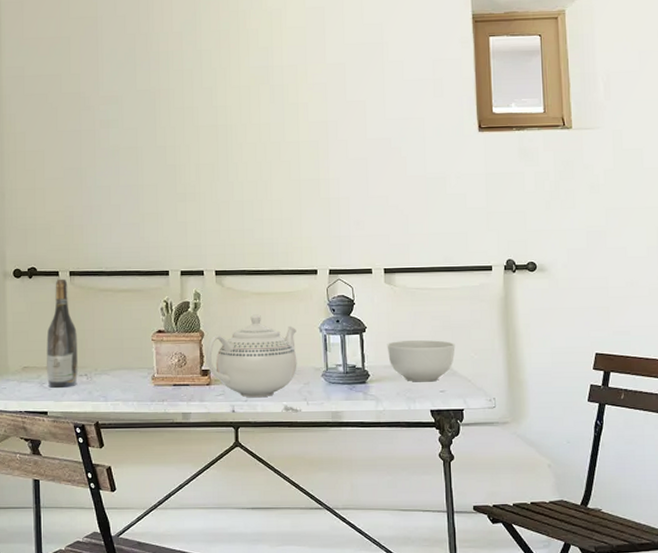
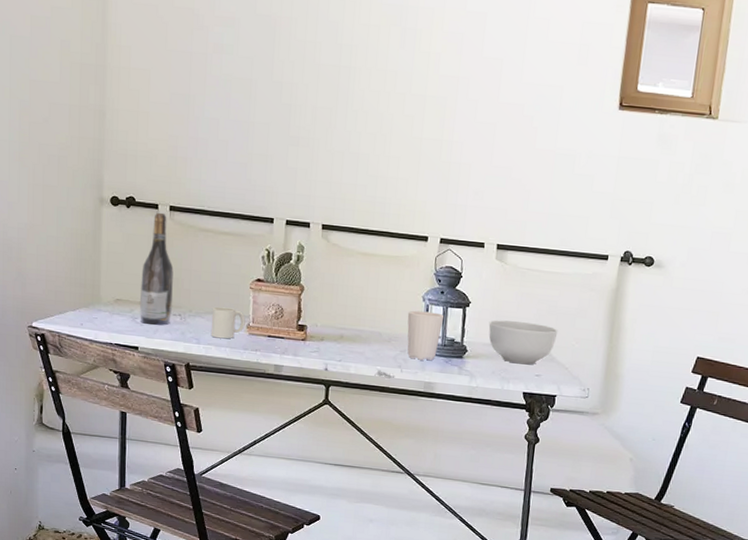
mug: none [117,362,150,393] -> present [210,306,245,339]
teapot: present [206,314,297,398] -> none [303,274,399,360]
cup: none [306,341,343,392] -> present [407,310,444,361]

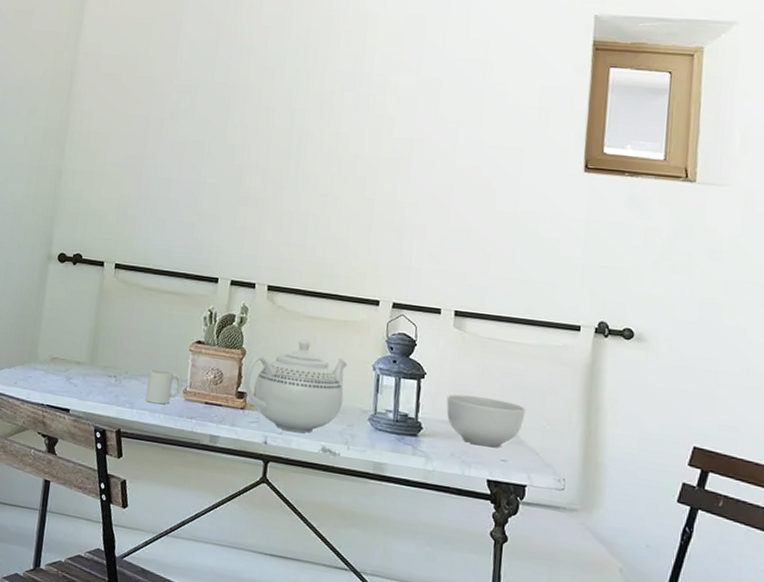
wine bottle: present [139,212,174,326] -> none [74,269,113,387]
teapot: none [303,274,399,360] -> present [244,339,347,433]
cup: present [407,310,444,361] -> none [355,380,397,439]

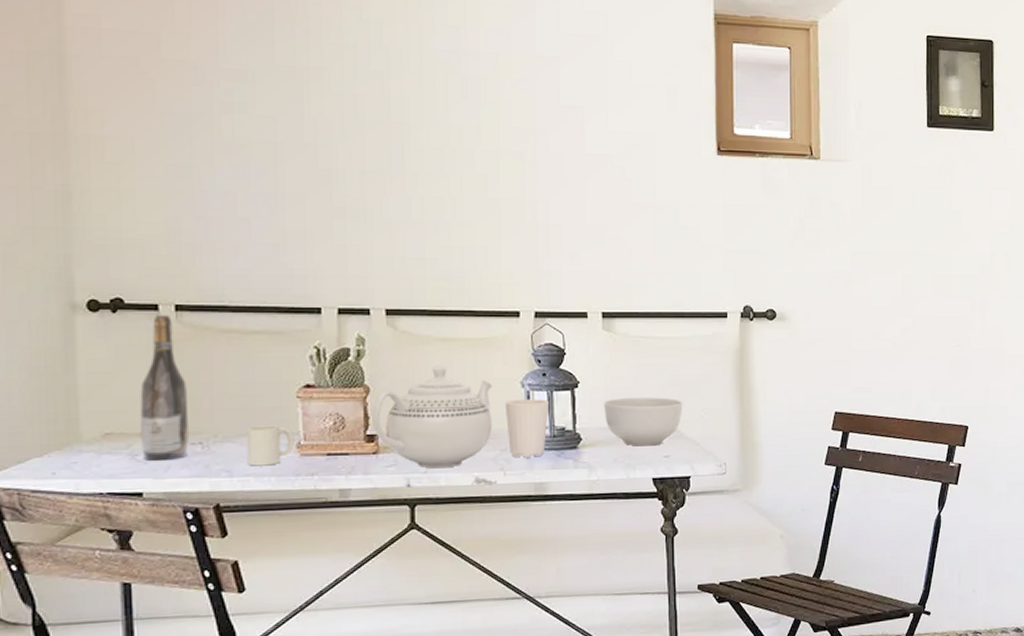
wine bottle: none [74,269,113,387] -> present [139,314,190,462]
cup: none [355,380,397,439] -> present [504,399,550,459]

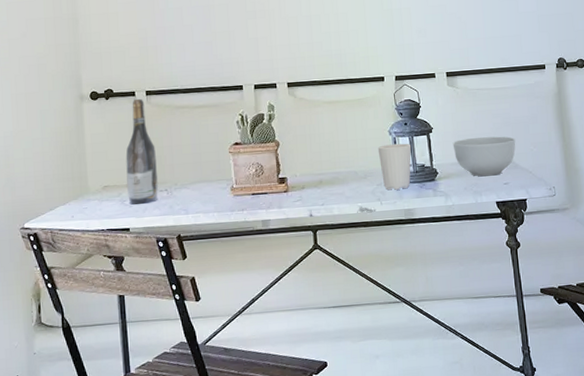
mug: present [246,425,294,466] -> none [196,174,229,206]
teapot: present [372,365,492,469] -> none [282,122,370,202]

